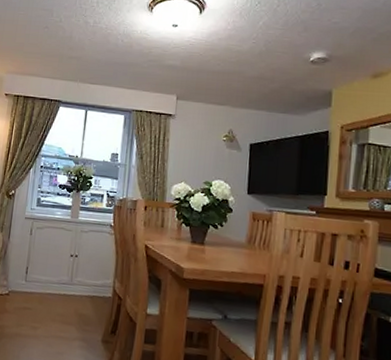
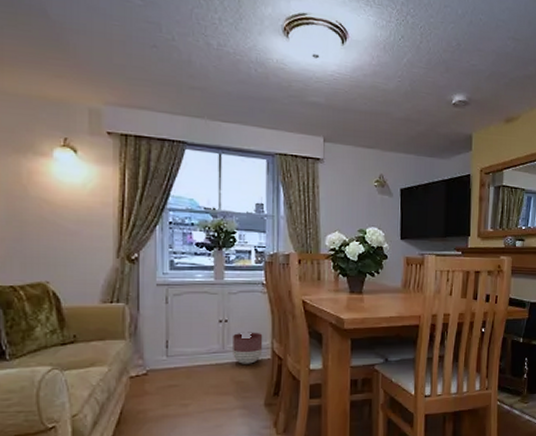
planter: none [79,268,107,299] -> present [233,332,263,364]

